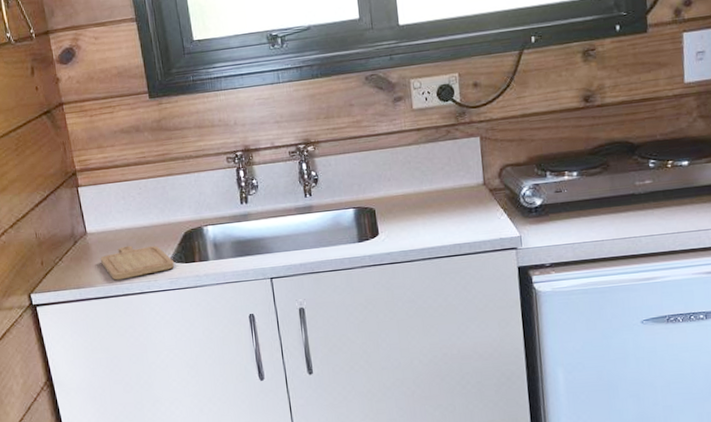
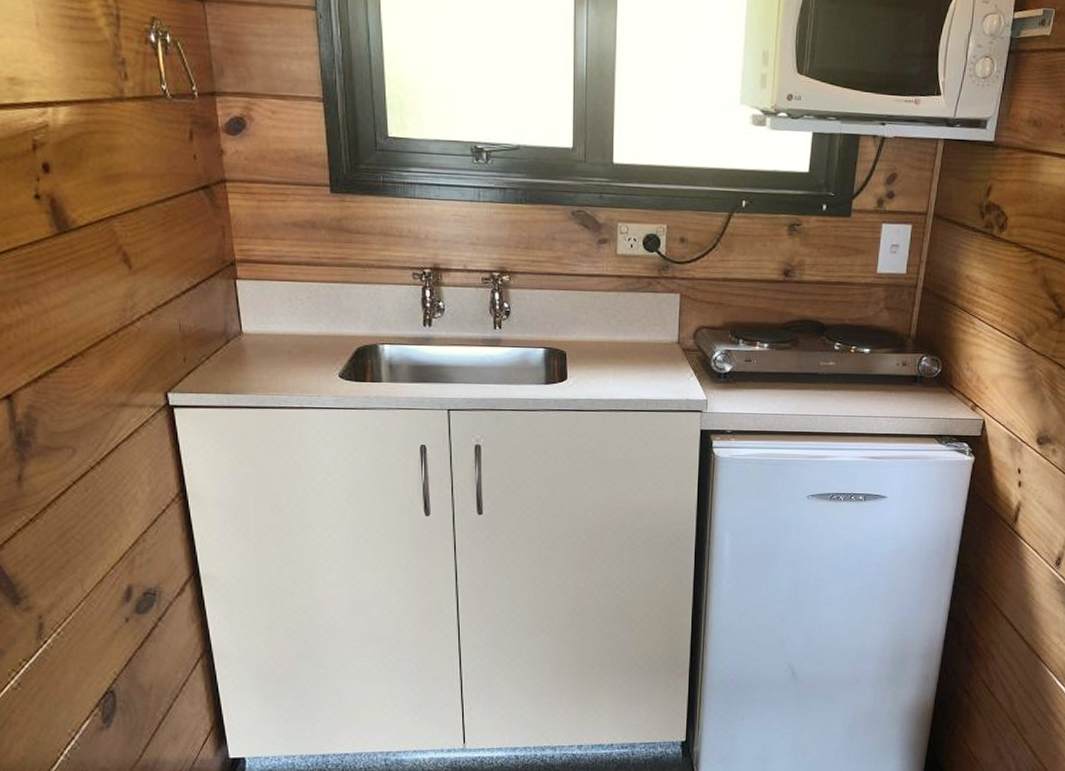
chopping board: present [100,245,175,281] -> none [255,353,343,391]

